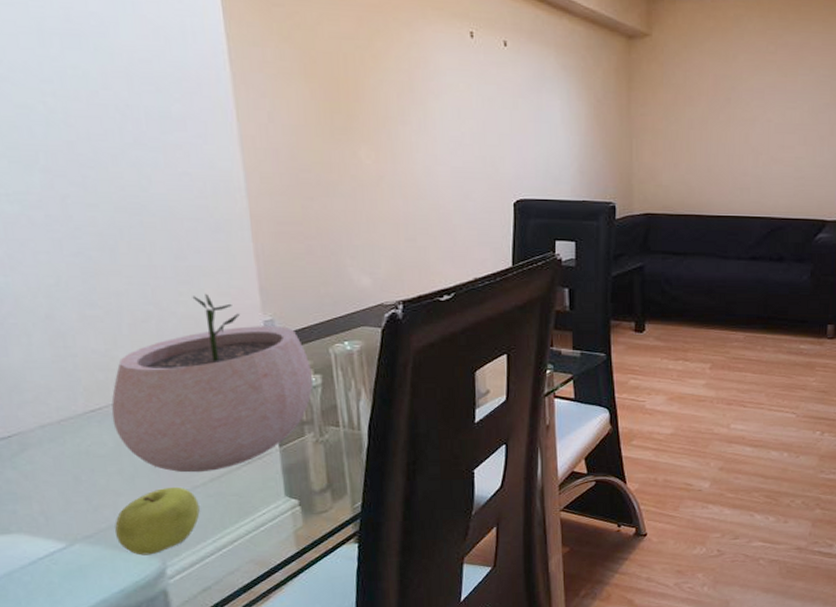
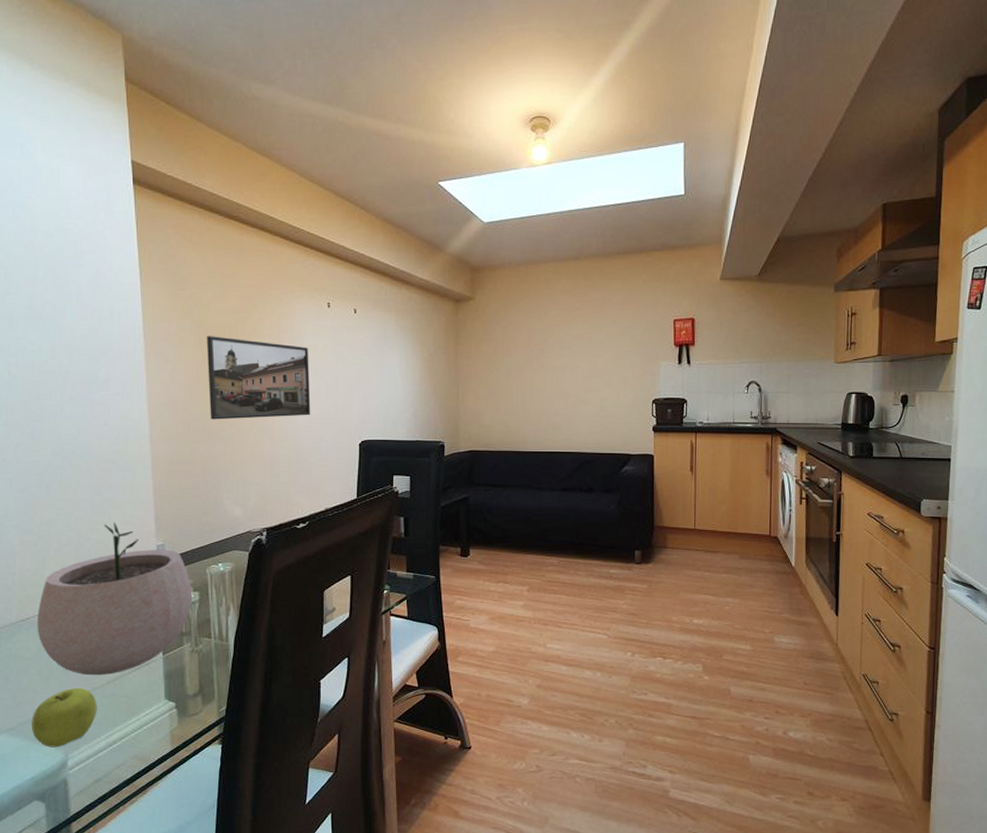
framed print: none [313,66,453,172] -> present [206,336,311,420]

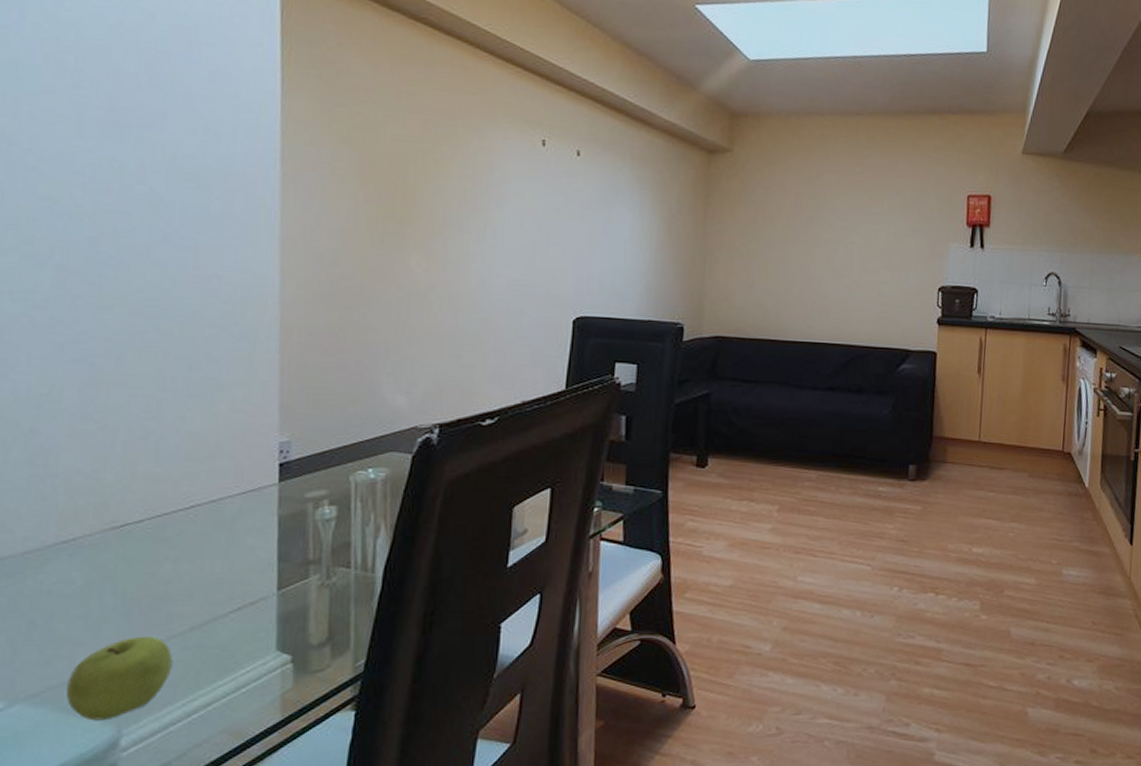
plant pot: present [36,522,193,676] -> none [86,409,328,619]
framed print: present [206,336,311,420] -> none [369,169,513,282]

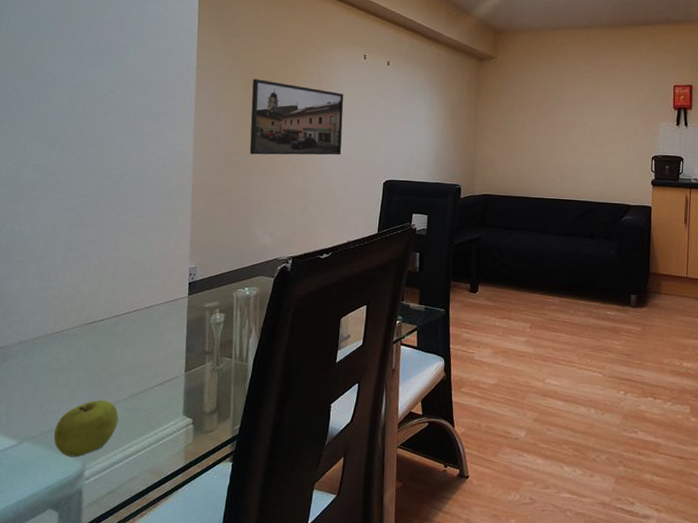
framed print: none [369,169,513,282] -> present [249,79,344,155]

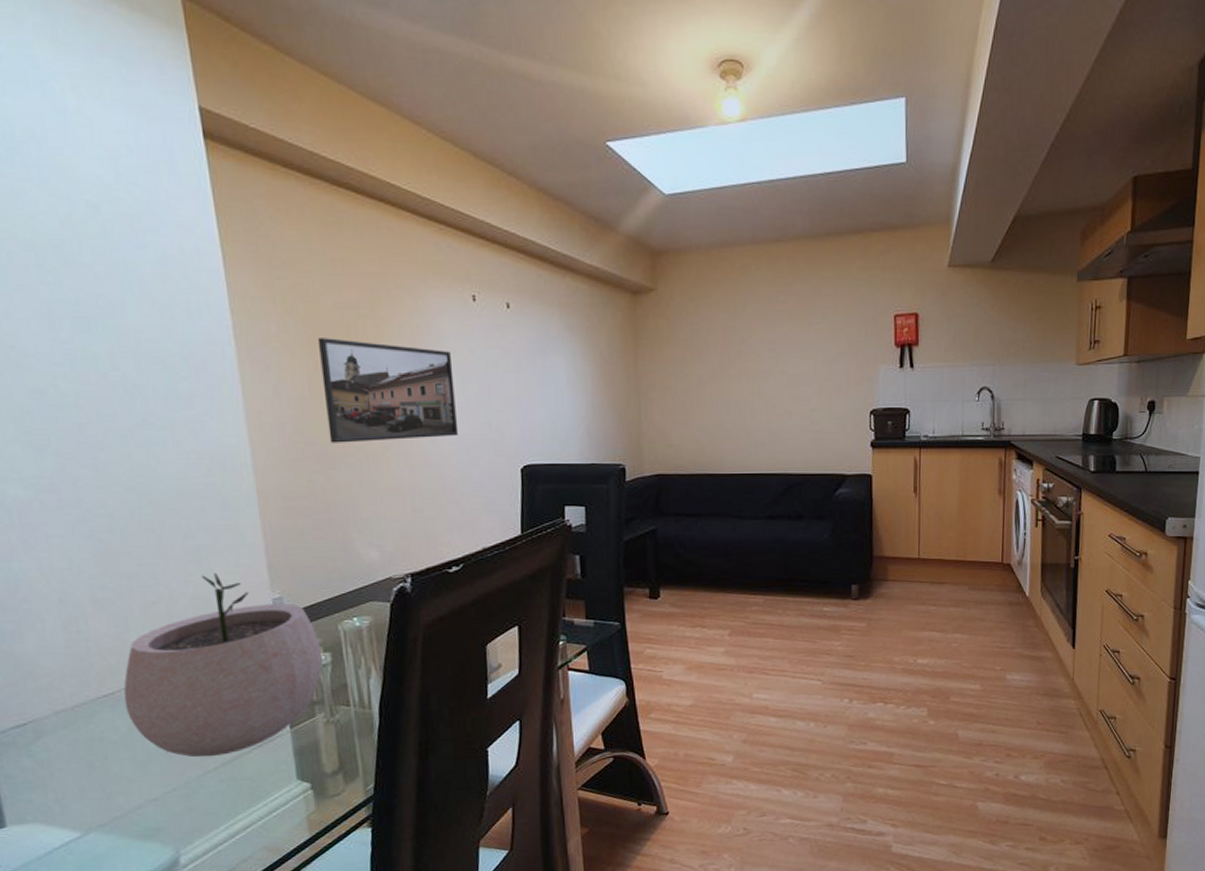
fruit: present [54,400,118,458] -> none [128,773,212,844]
plant pot: none [69,244,219,389] -> present [123,572,323,758]

